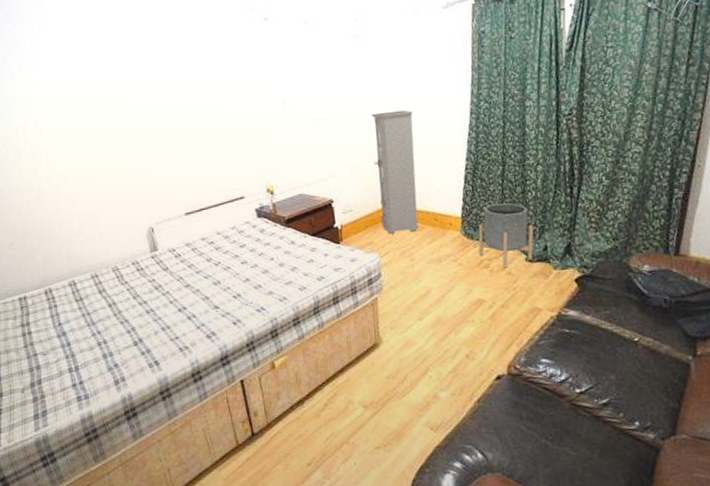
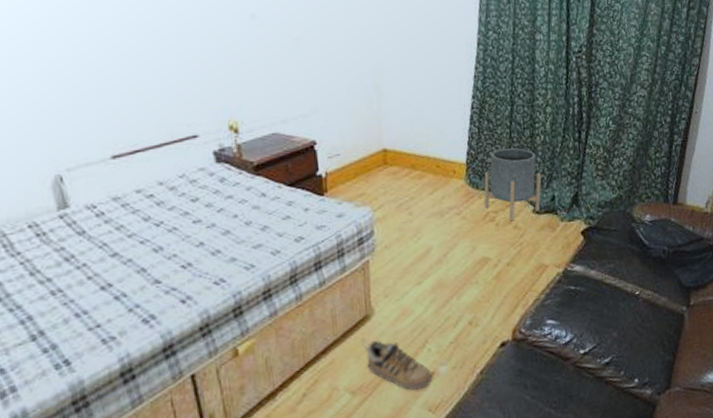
cabinet: present [371,110,418,234] -> none [364,35,418,184]
shoe: none [372,363,434,410] -> present [362,339,433,391]

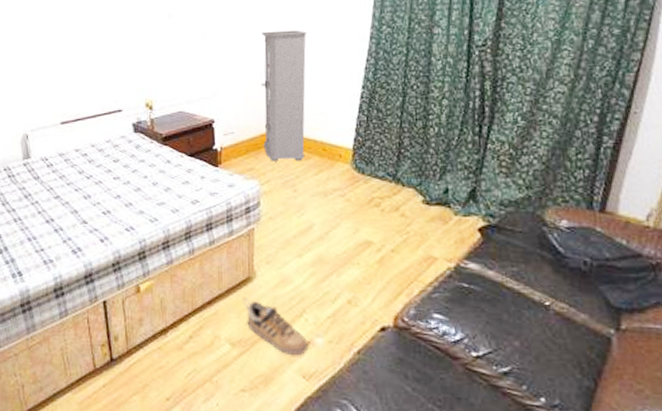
cabinet: none [364,35,418,184] -> present [261,30,307,161]
planter: present [484,148,542,221] -> none [370,138,434,209]

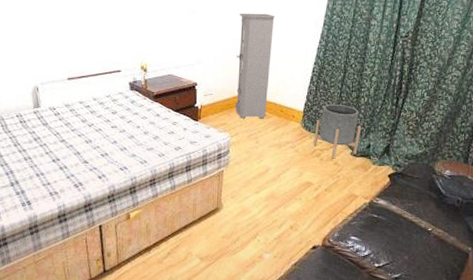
shoe: present [243,299,309,355] -> none [212,224,259,266]
planter: none [370,138,434,209] -> present [314,104,362,159]

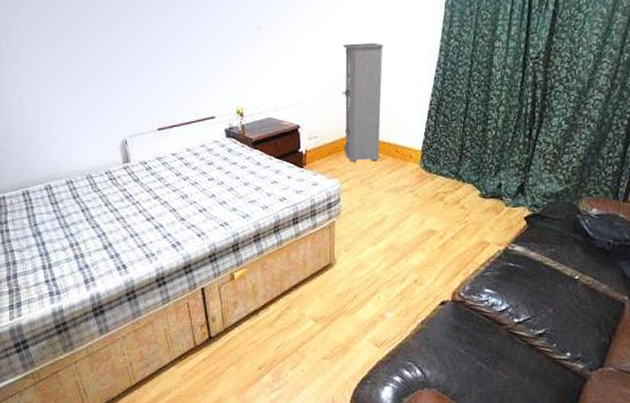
planter: present [314,104,362,159] -> none [435,140,491,202]

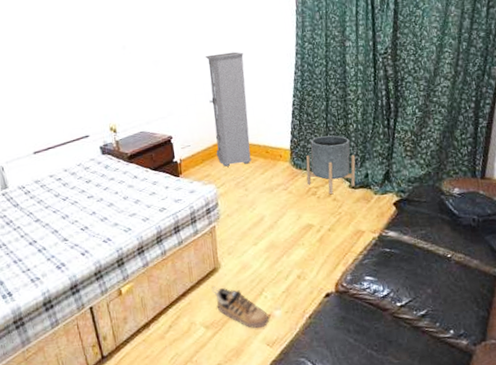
shoe: none [325,282,381,327] -> present [212,287,270,328]
planter: none [435,140,491,202] -> present [306,135,356,195]

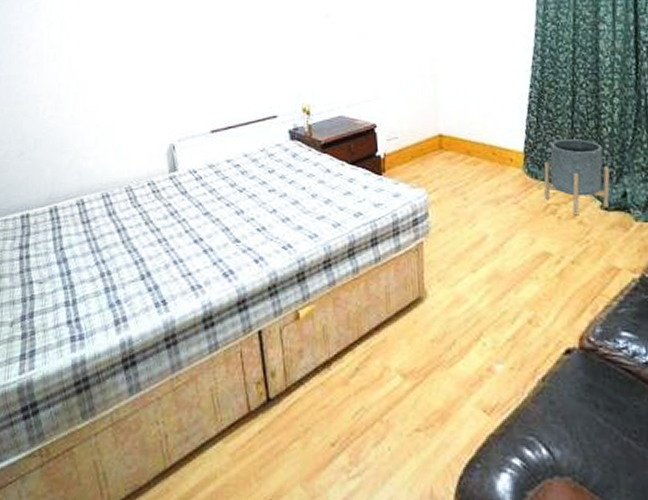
cabinet: present [205,51,251,167] -> none [422,28,473,168]
shoe: present [212,287,270,328] -> none [414,322,488,385]

